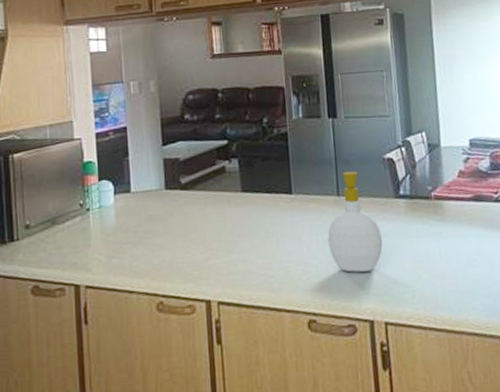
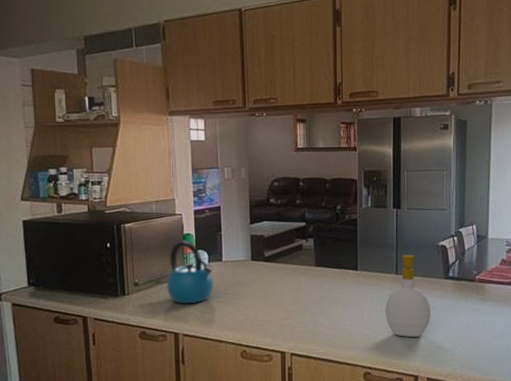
kettle: none [64,170,121,248] -> present [166,241,214,304]

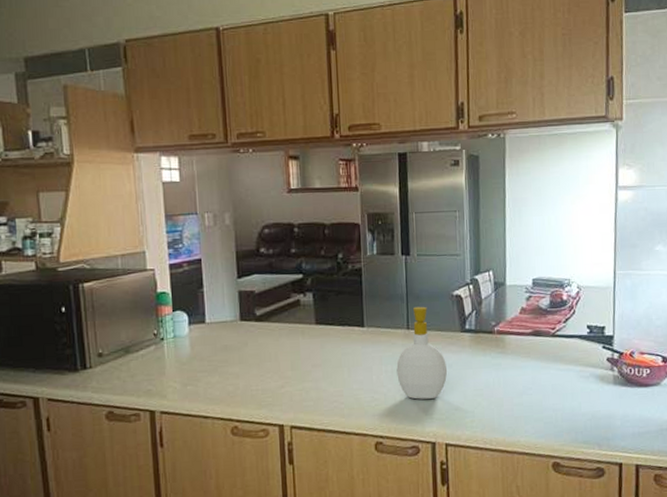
kettle: present [166,241,214,304] -> none [137,301,196,376]

